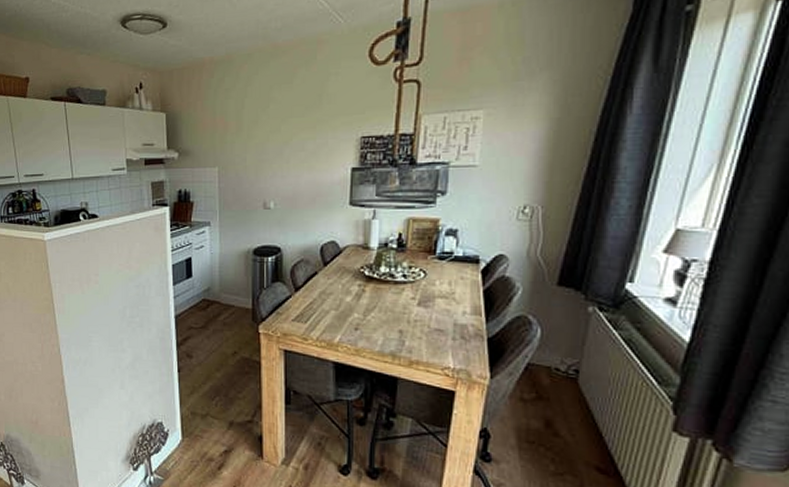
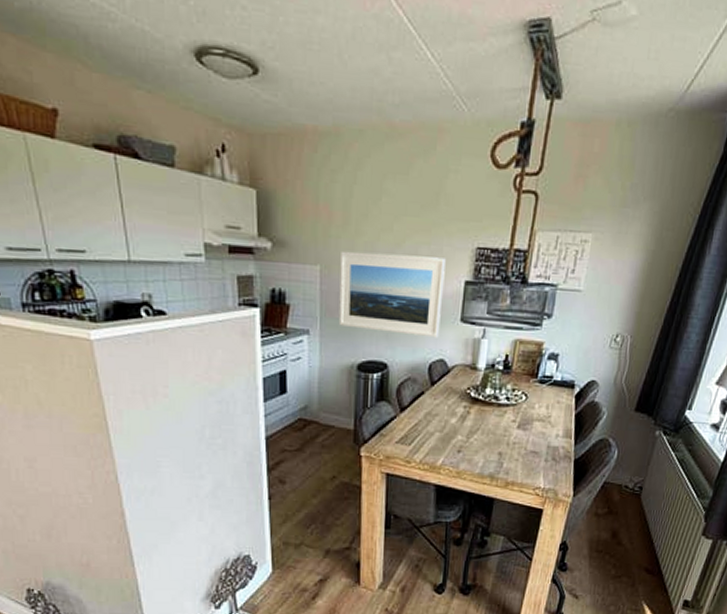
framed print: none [235,149,331,222] -> present [338,251,446,338]

